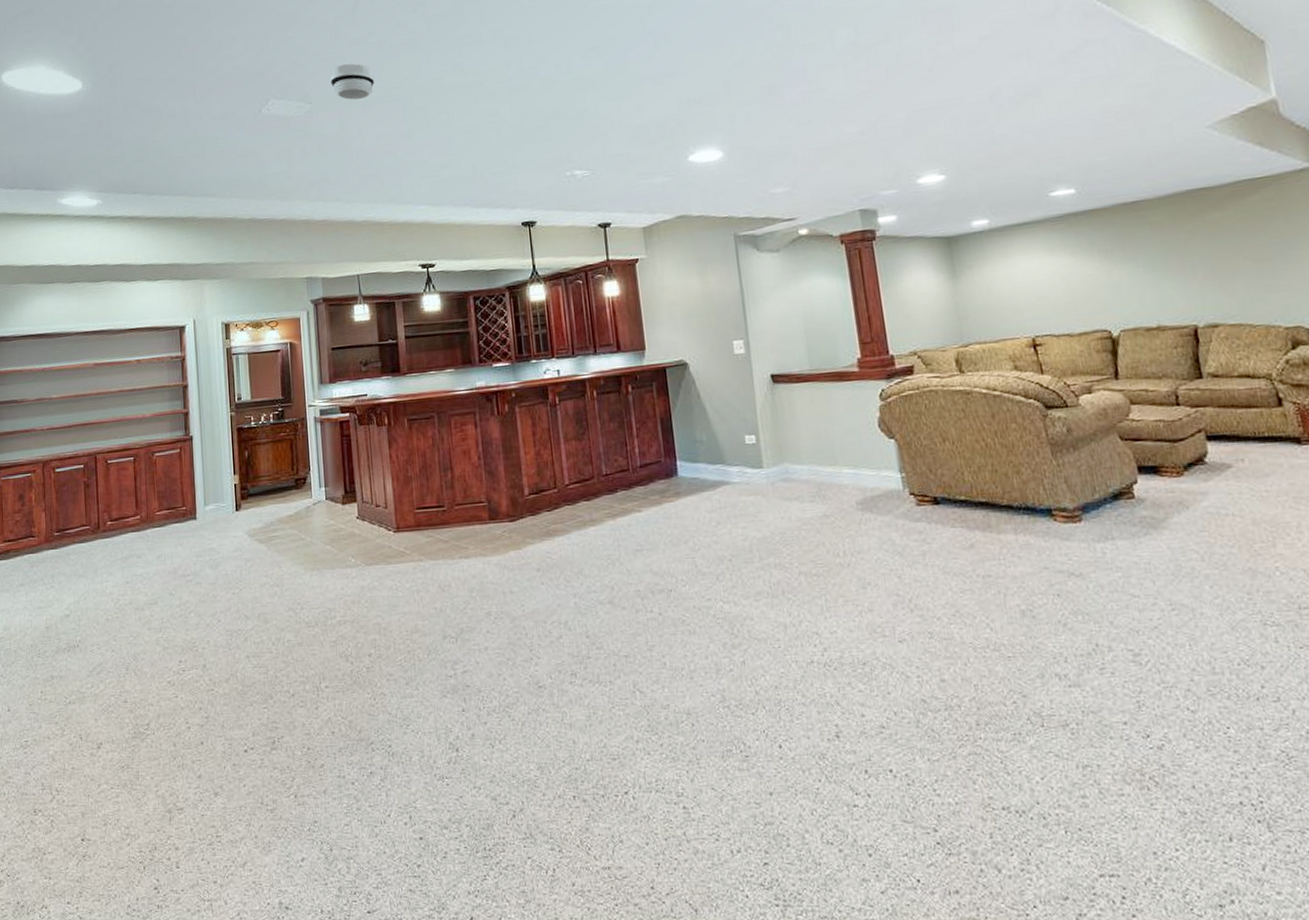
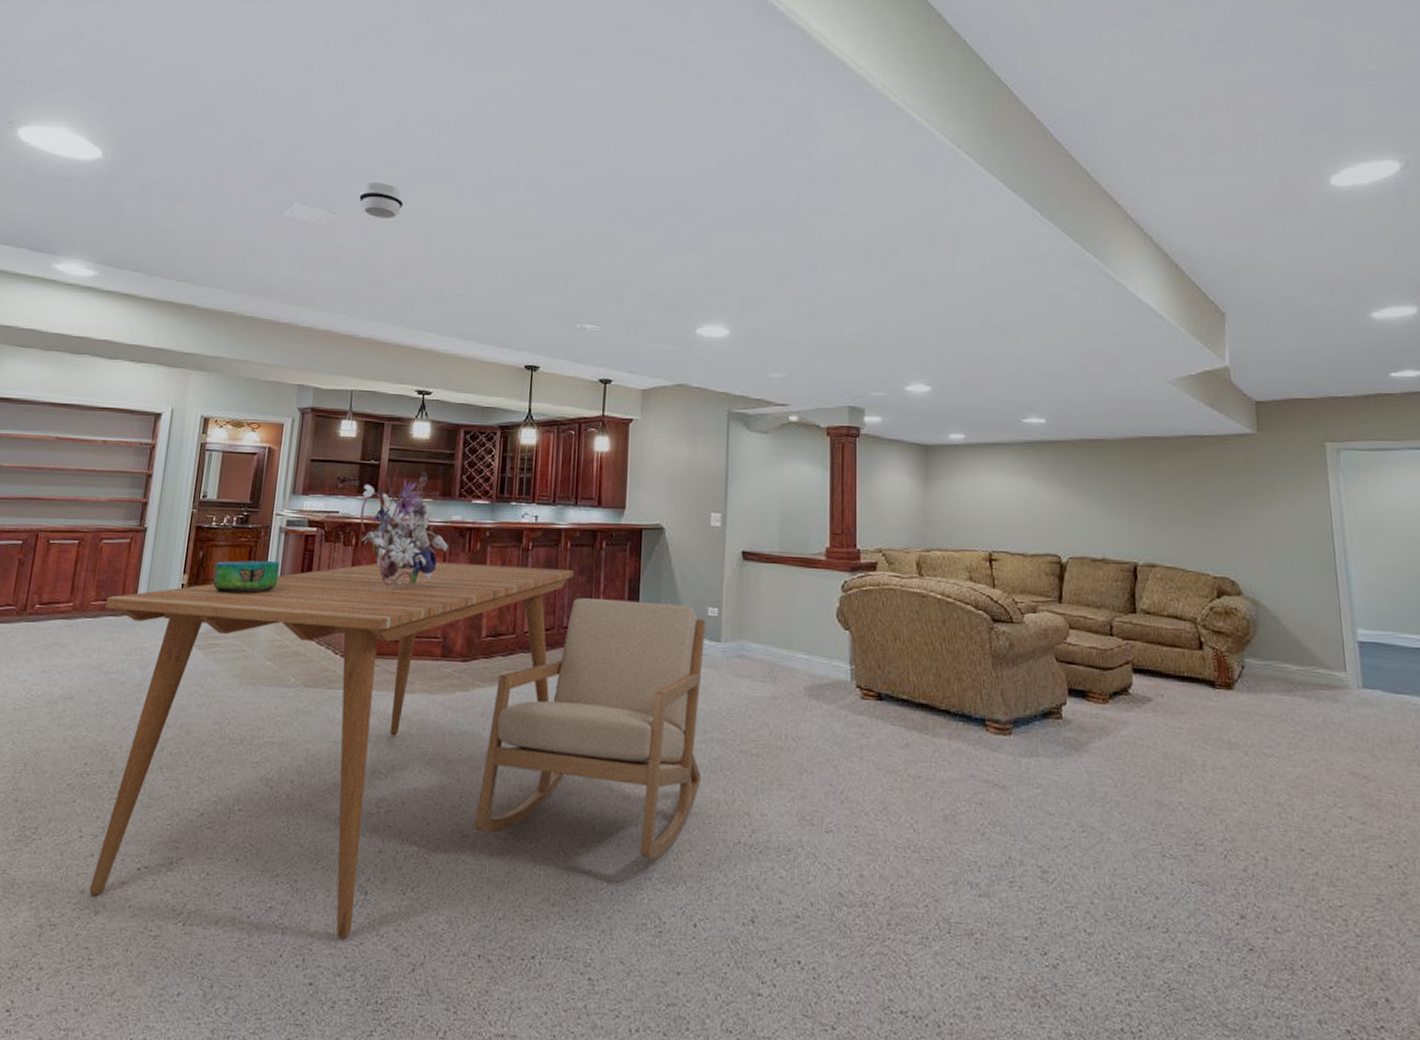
dining table: none [169,417,605,795] -> present [89,562,574,940]
decorative bowl: none [262,450,322,488] -> present [213,560,280,594]
bouquet: none [369,340,478,467] -> present [333,464,448,592]
chair: none [547,436,764,688] -> present [474,598,707,859]

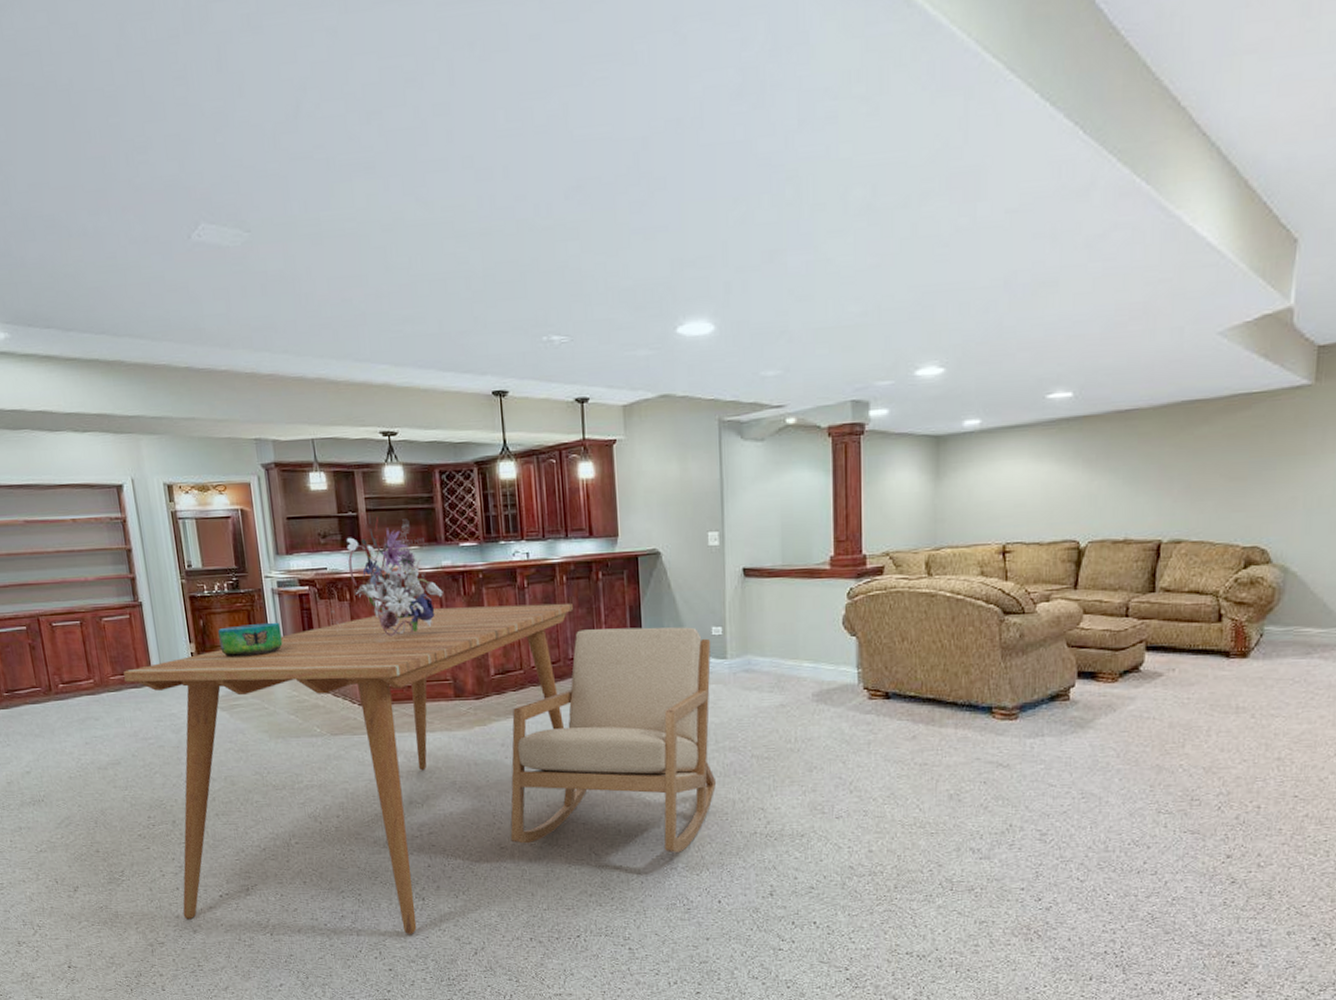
smoke detector: present [359,183,404,218] -> none [271,184,324,231]

